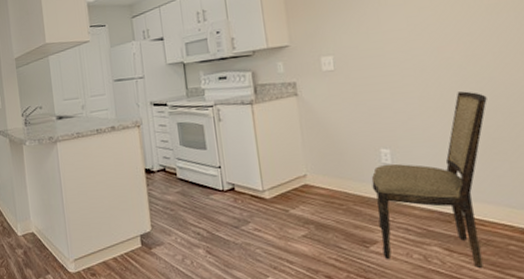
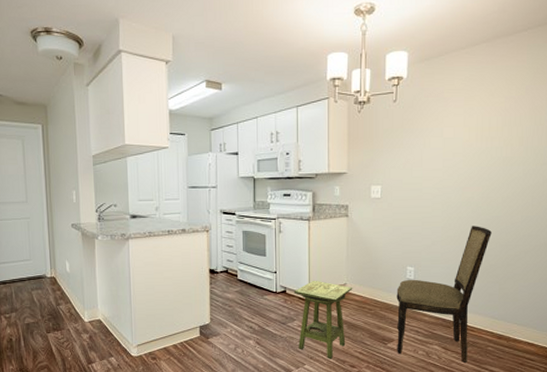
side table: none [243,173,316,269] -> present [293,280,353,359]

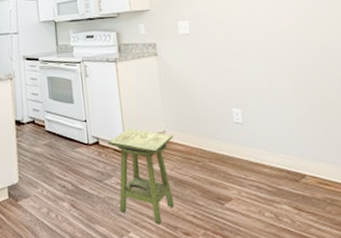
dining chair: present [396,226,492,363] -> none [224,57,330,227]

